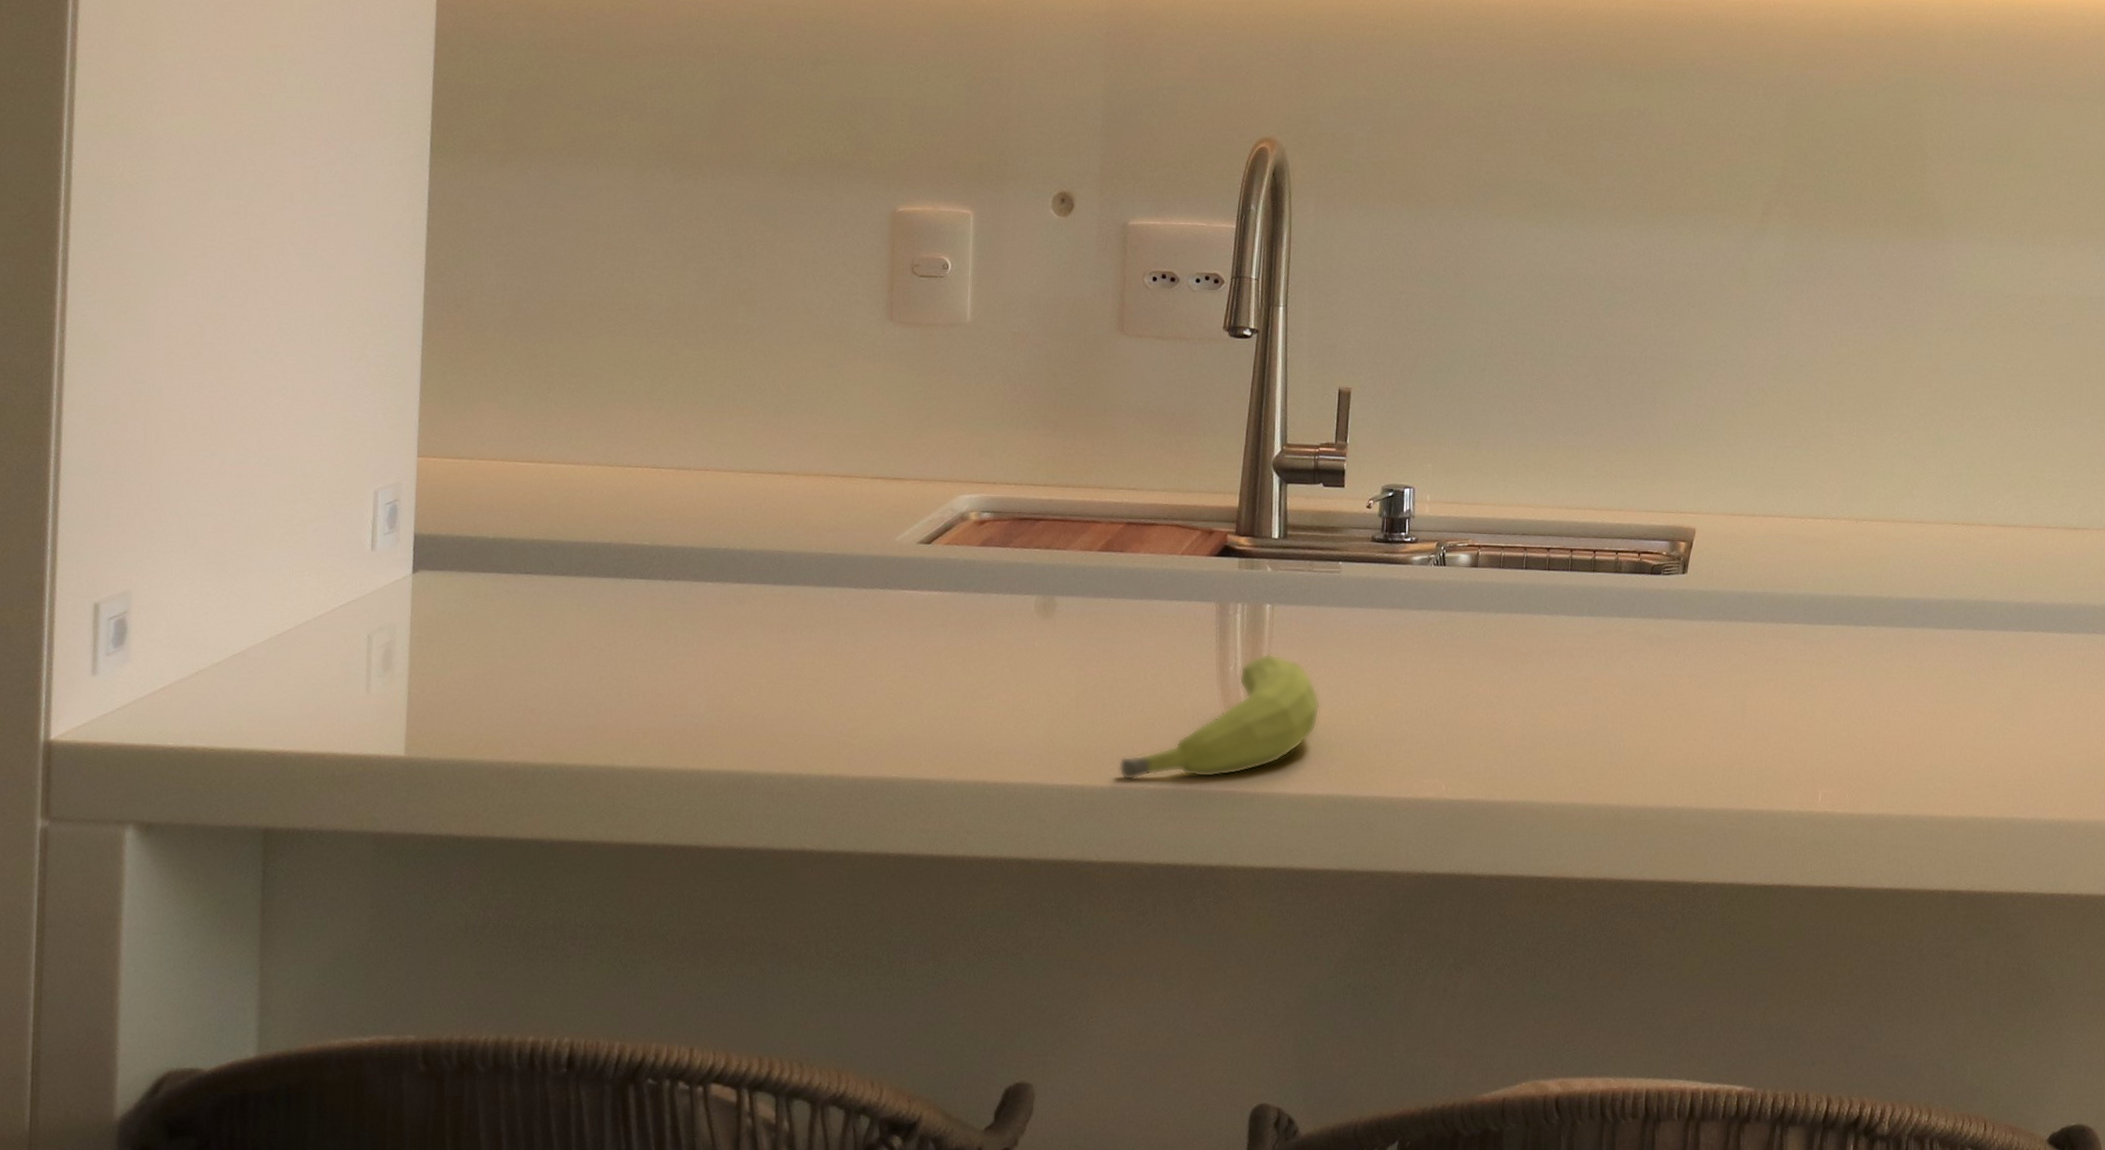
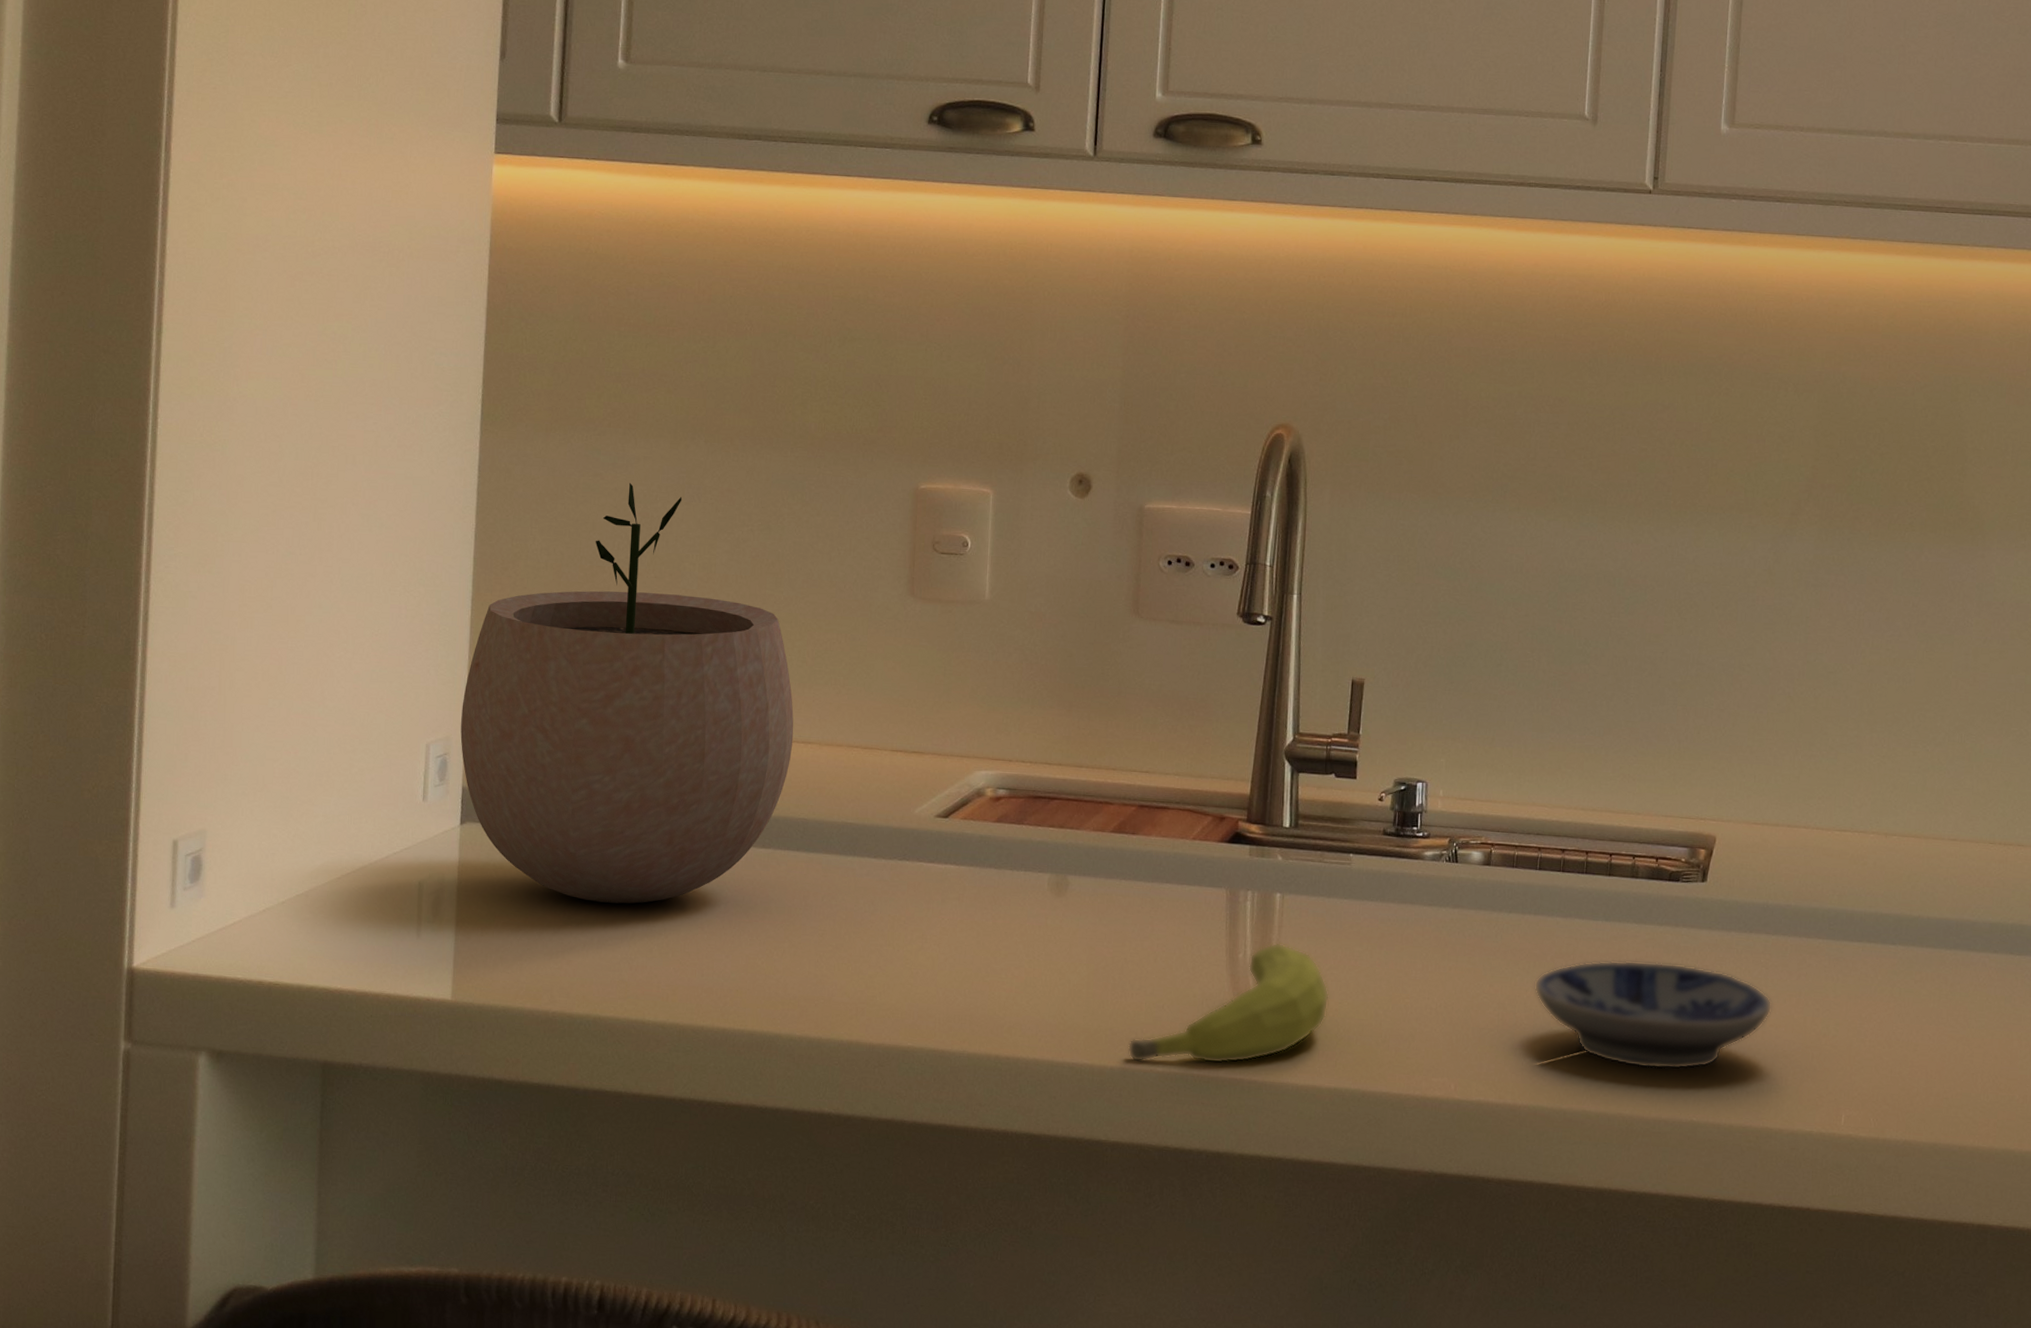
plant pot: none [411,213,769,647] -> present [460,482,794,904]
bowl: none [1522,654,1752,759] -> present [1534,960,1772,1070]

